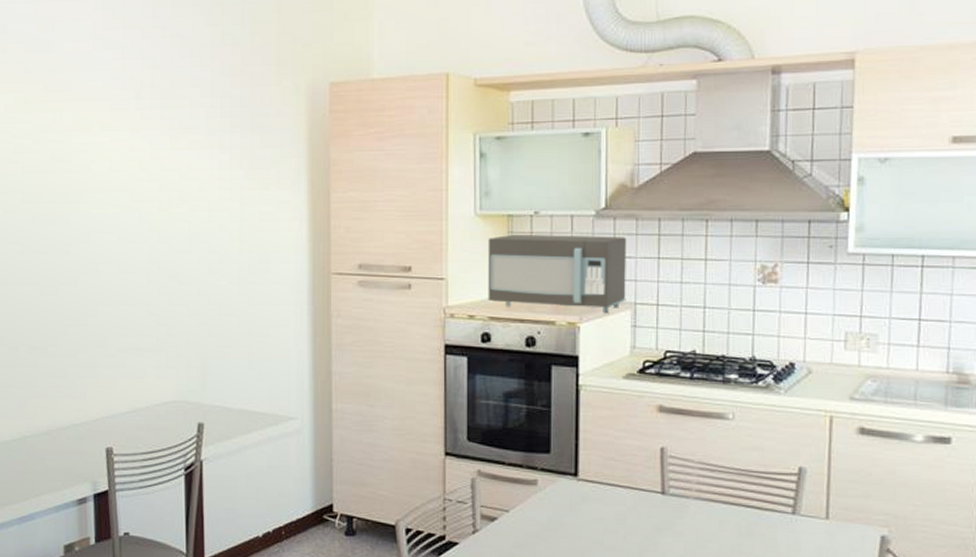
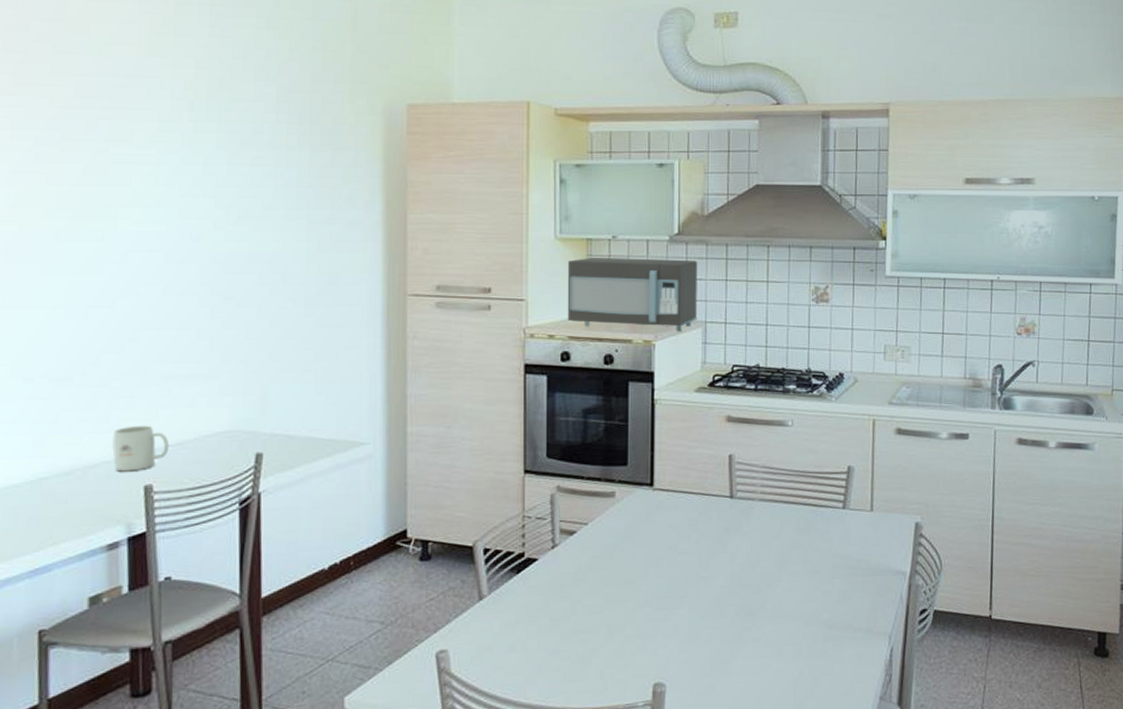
mug: none [80,393,126,434] -> present [112,425,169,472]

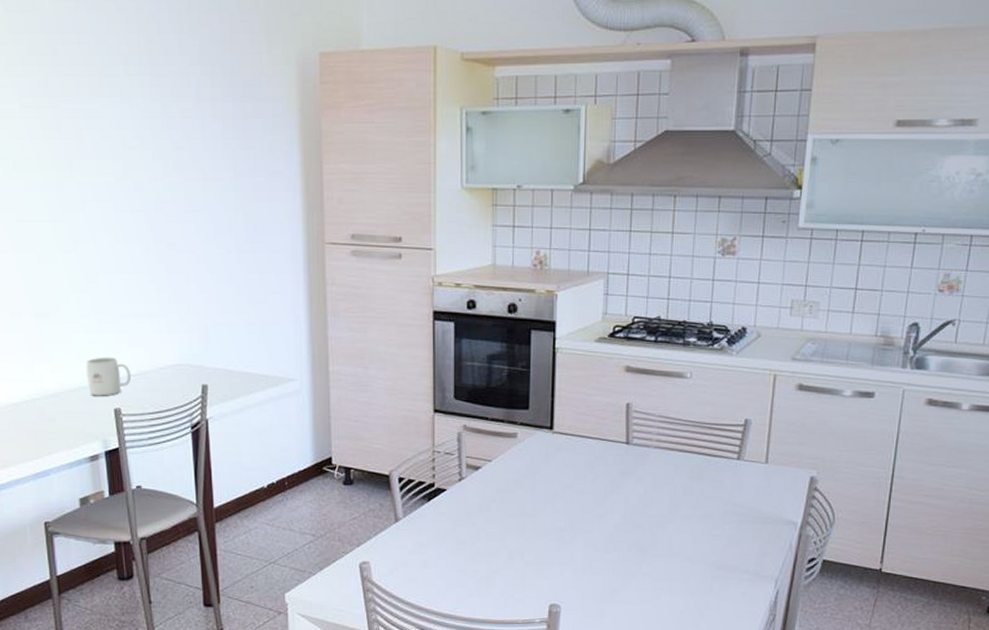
microwave: present [567,257,698,331] -> none [473,207,602,282]

